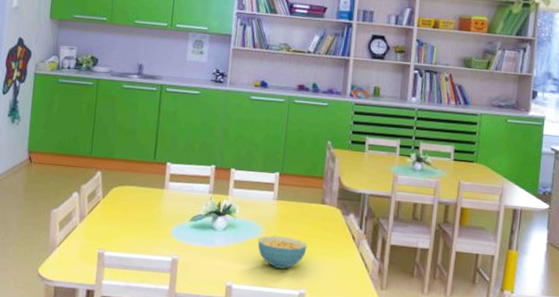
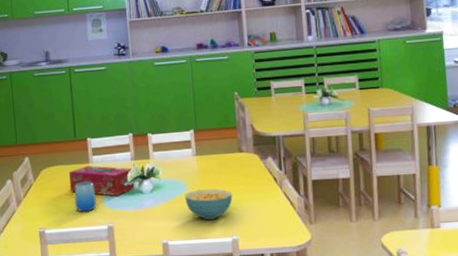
tissue box: none [139,191,210,228] -> present [69,166,135,196]
cup: none [141,207,165,240] -> present [74,182,96,212]

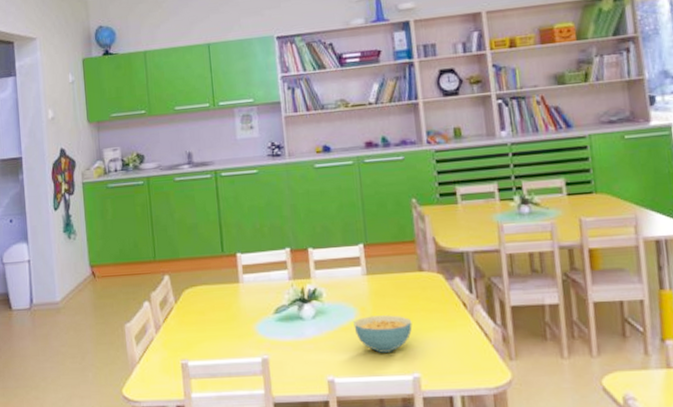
tissue box: present [69,166,135,196] -> none [216,286,294,322]
cup: present [74,182,96,212] -> none [222,305,248,341]

